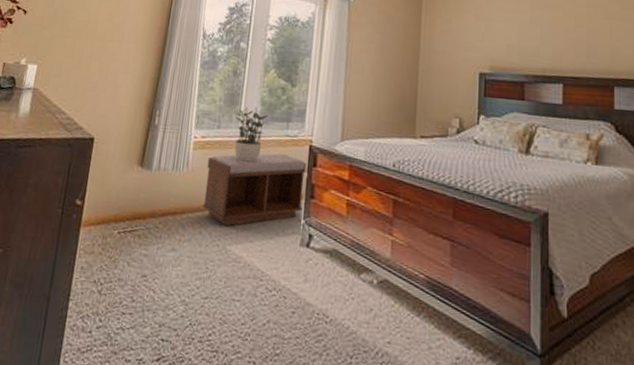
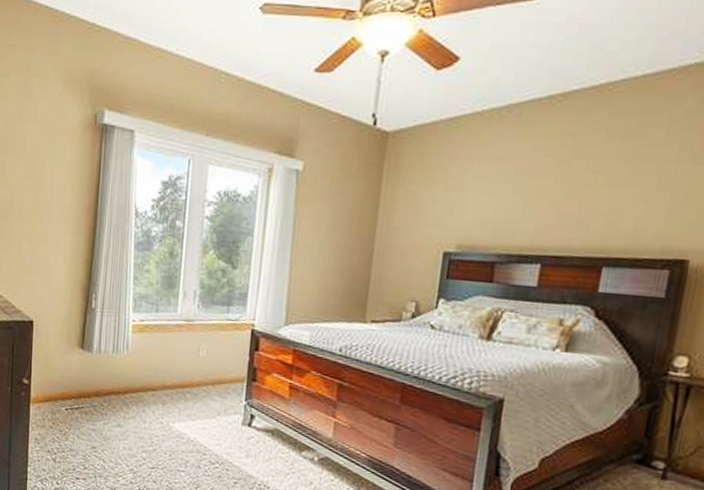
bench: present [202,153,307,227] -> none [144,337,249,406]
potted plant: present [234,108,268,162] -> none [173,291,208,346]

